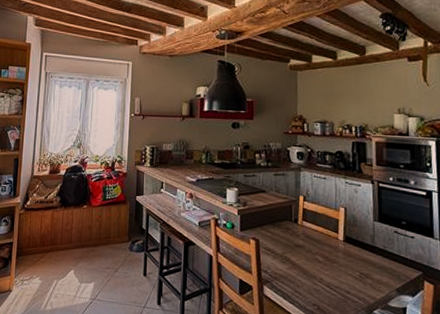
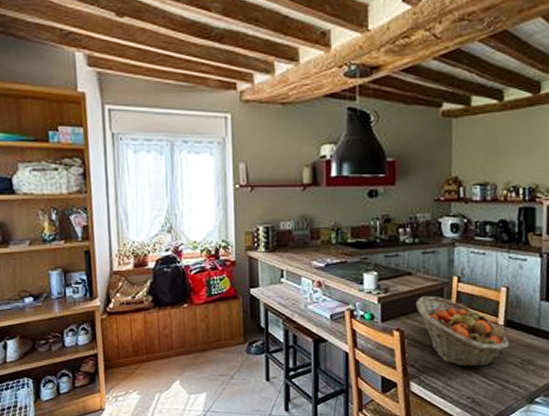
fruit basket: none [268,211,348,277] -> present [415,296,509,367]

